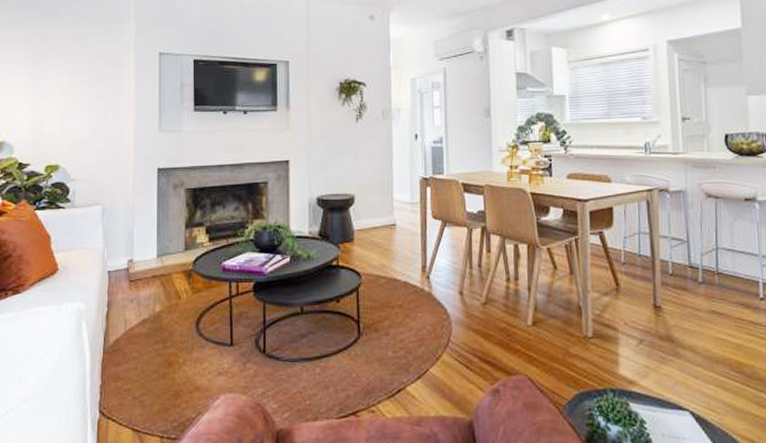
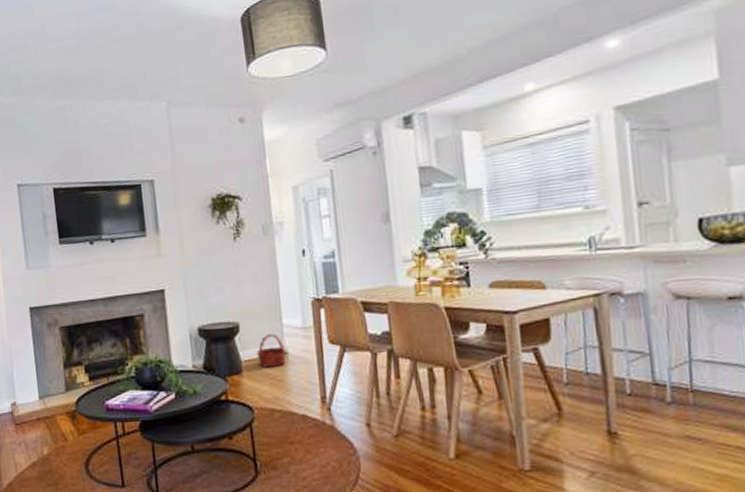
basket: none [368,207,395,238] -> present [256,334,287,368]

